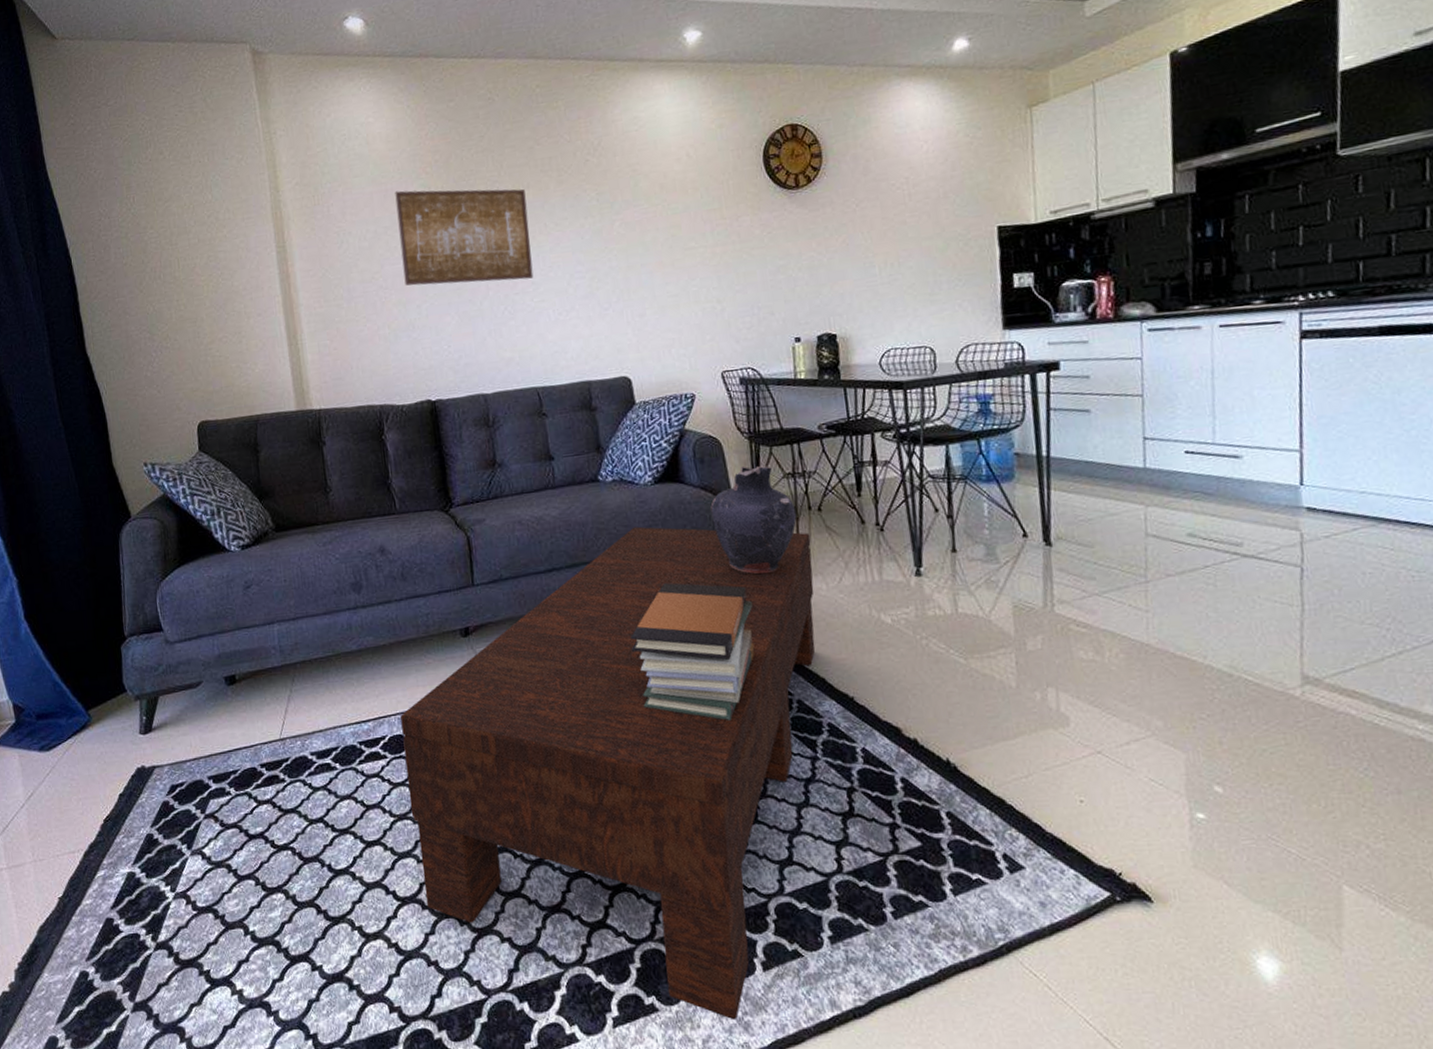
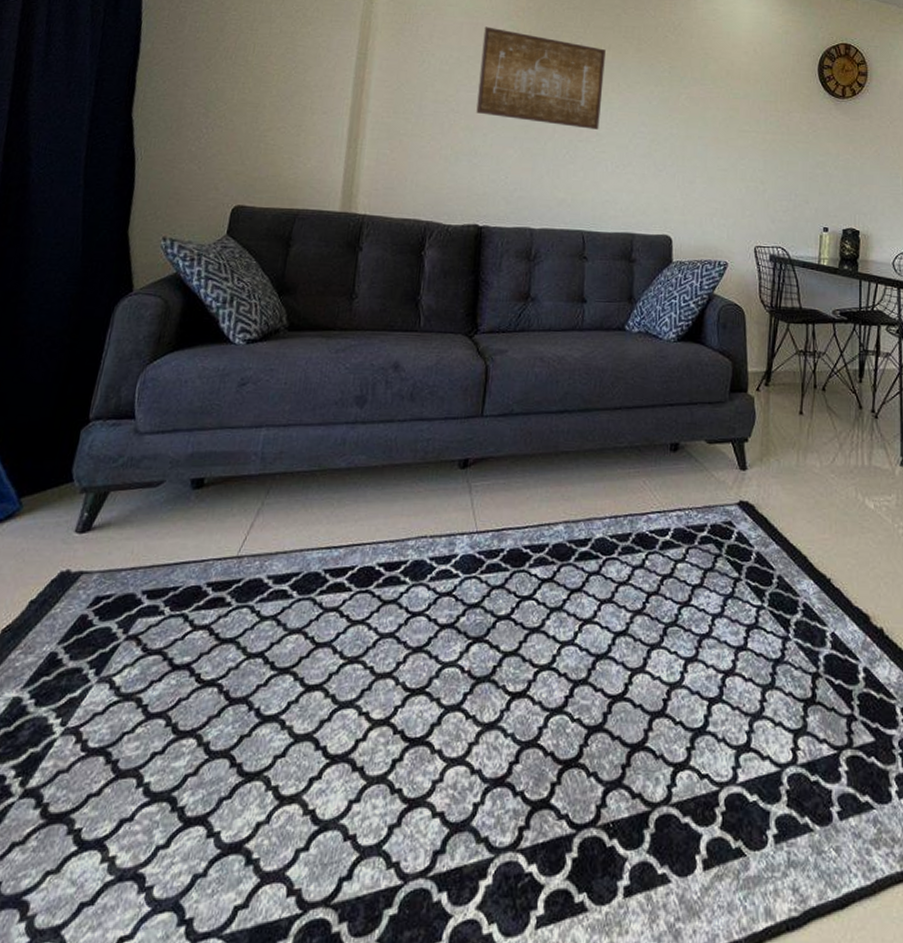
coffee table: present [400,526,816,1021] -> none [358,380,812,927]
book stack: present [631,583,755,721] -> none [627,440,751,589]
vase: present [710,465,797,575] -> none [725,337,803,445]

